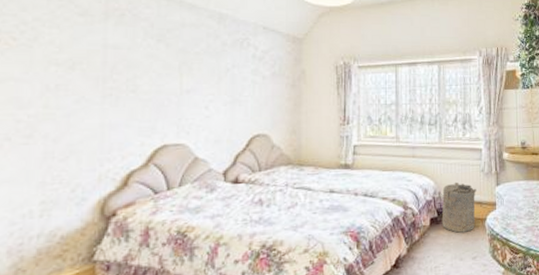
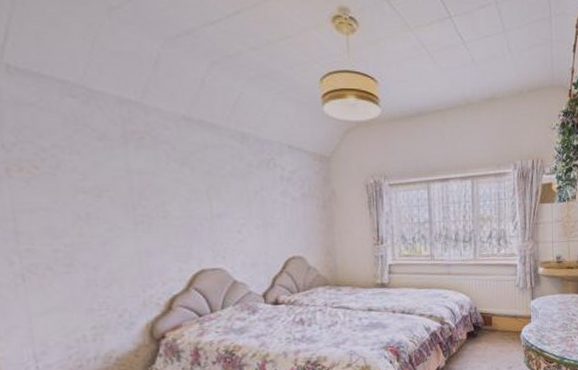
laundry hamper: present [441,182,476,233] -> none [478,297,512,345]

